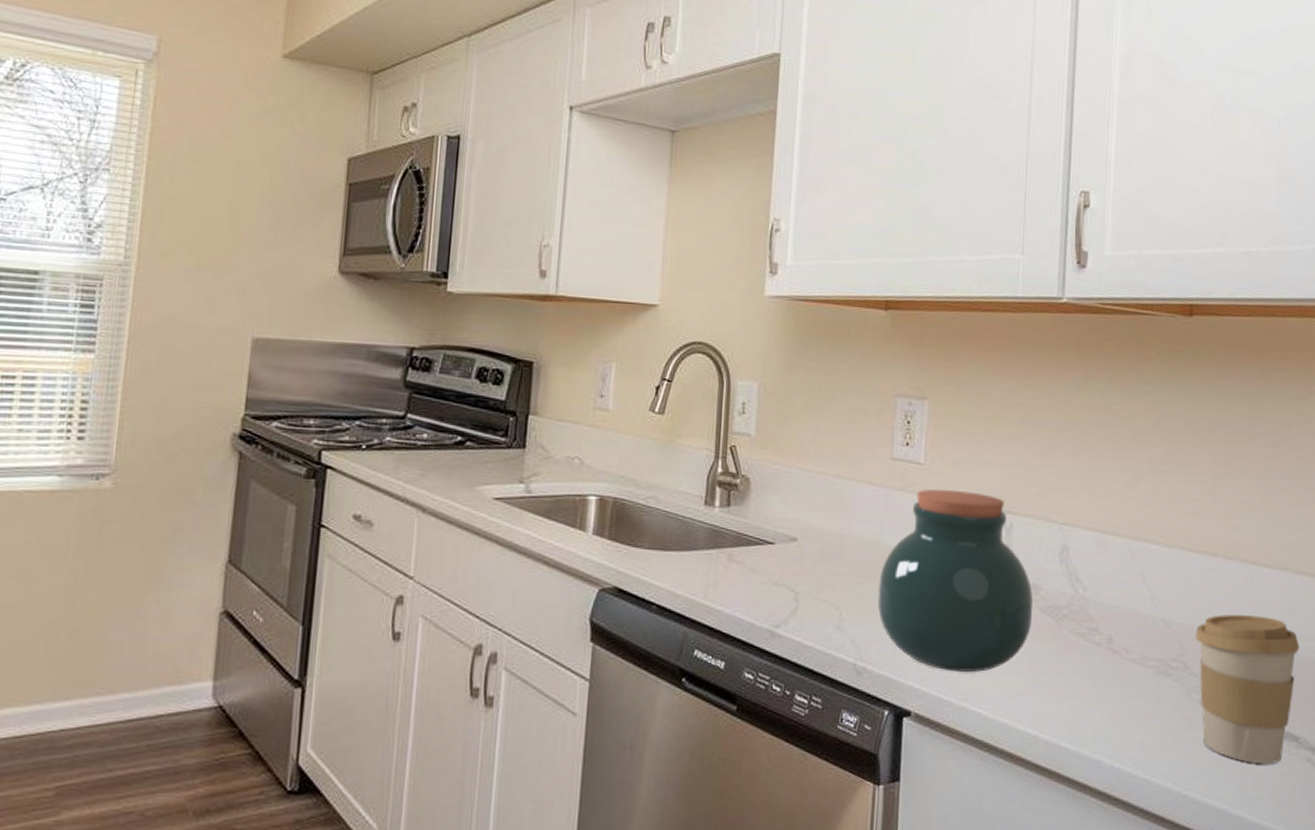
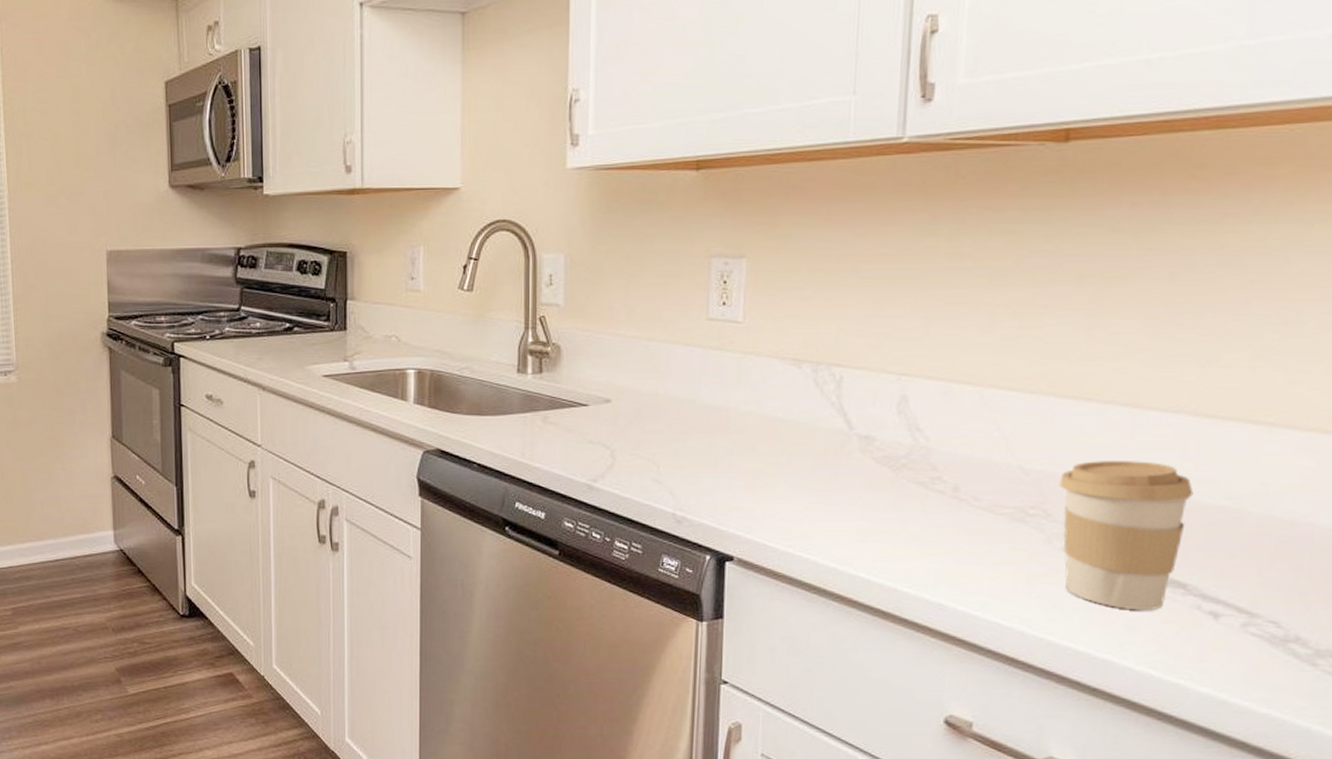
jar: present [877,489,1033,672] -> none [696,346,867,520]

